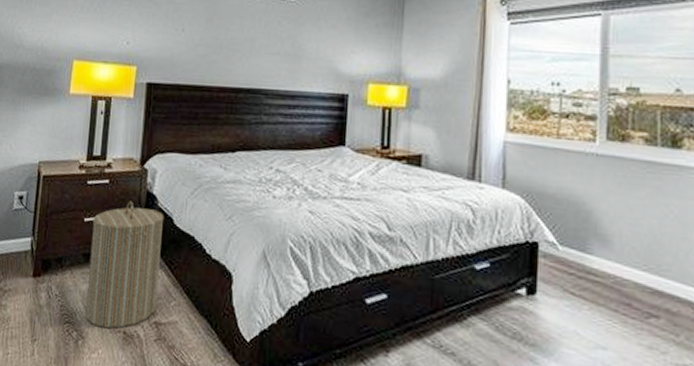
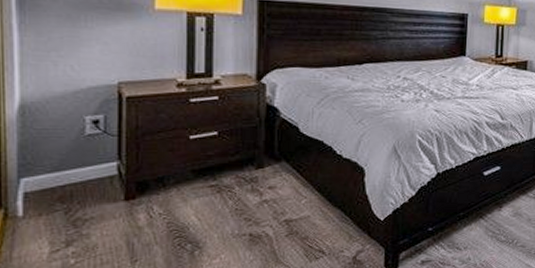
laundry hamper: present [85,201,165,329] -> none [200,115,289,235]

